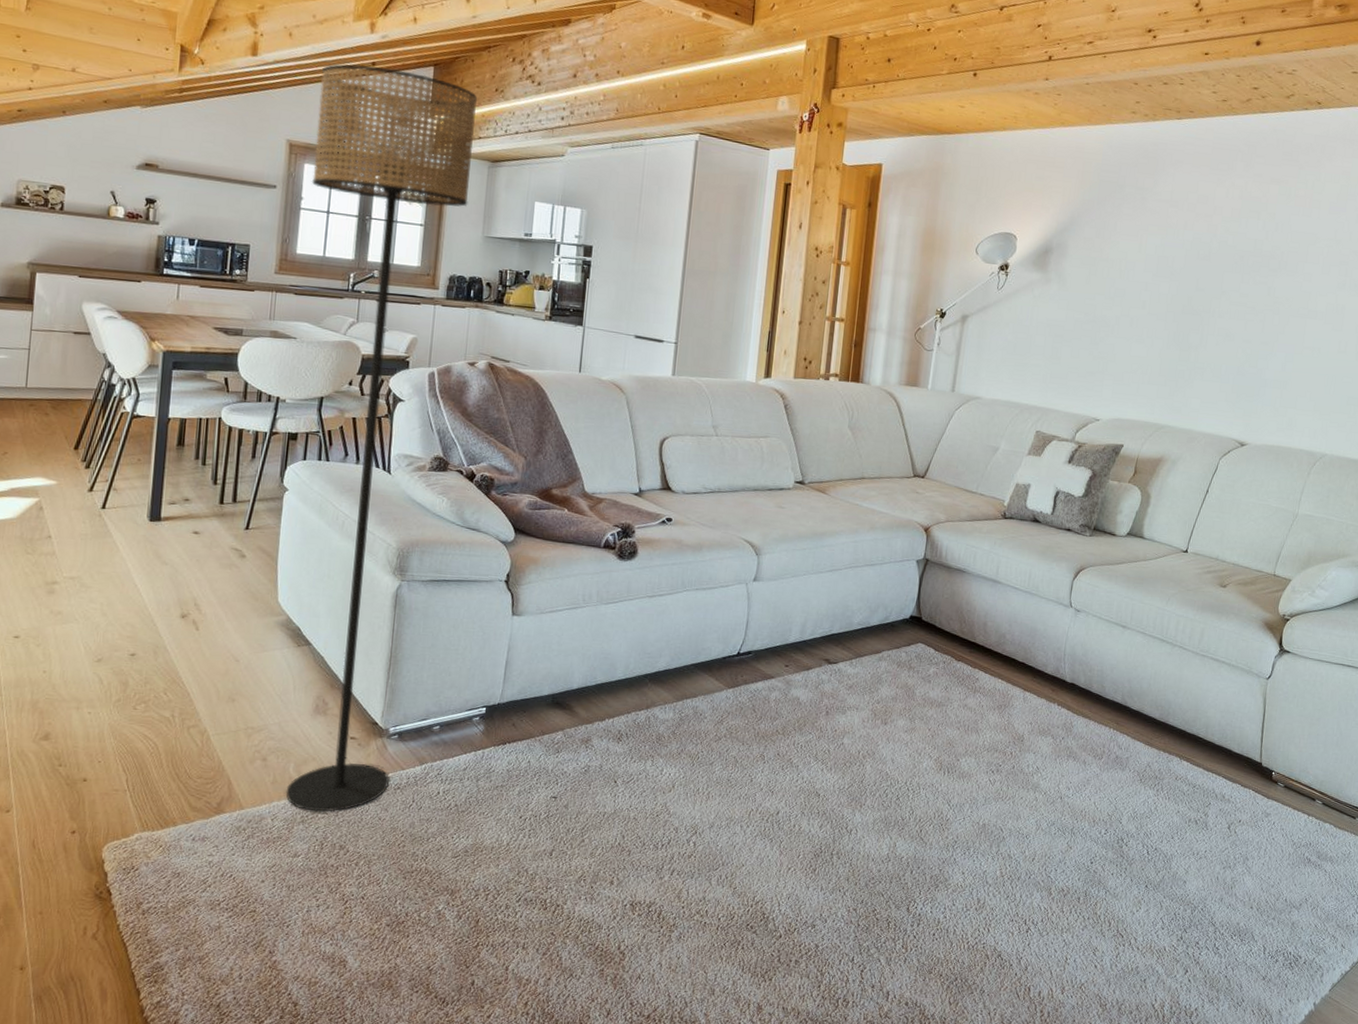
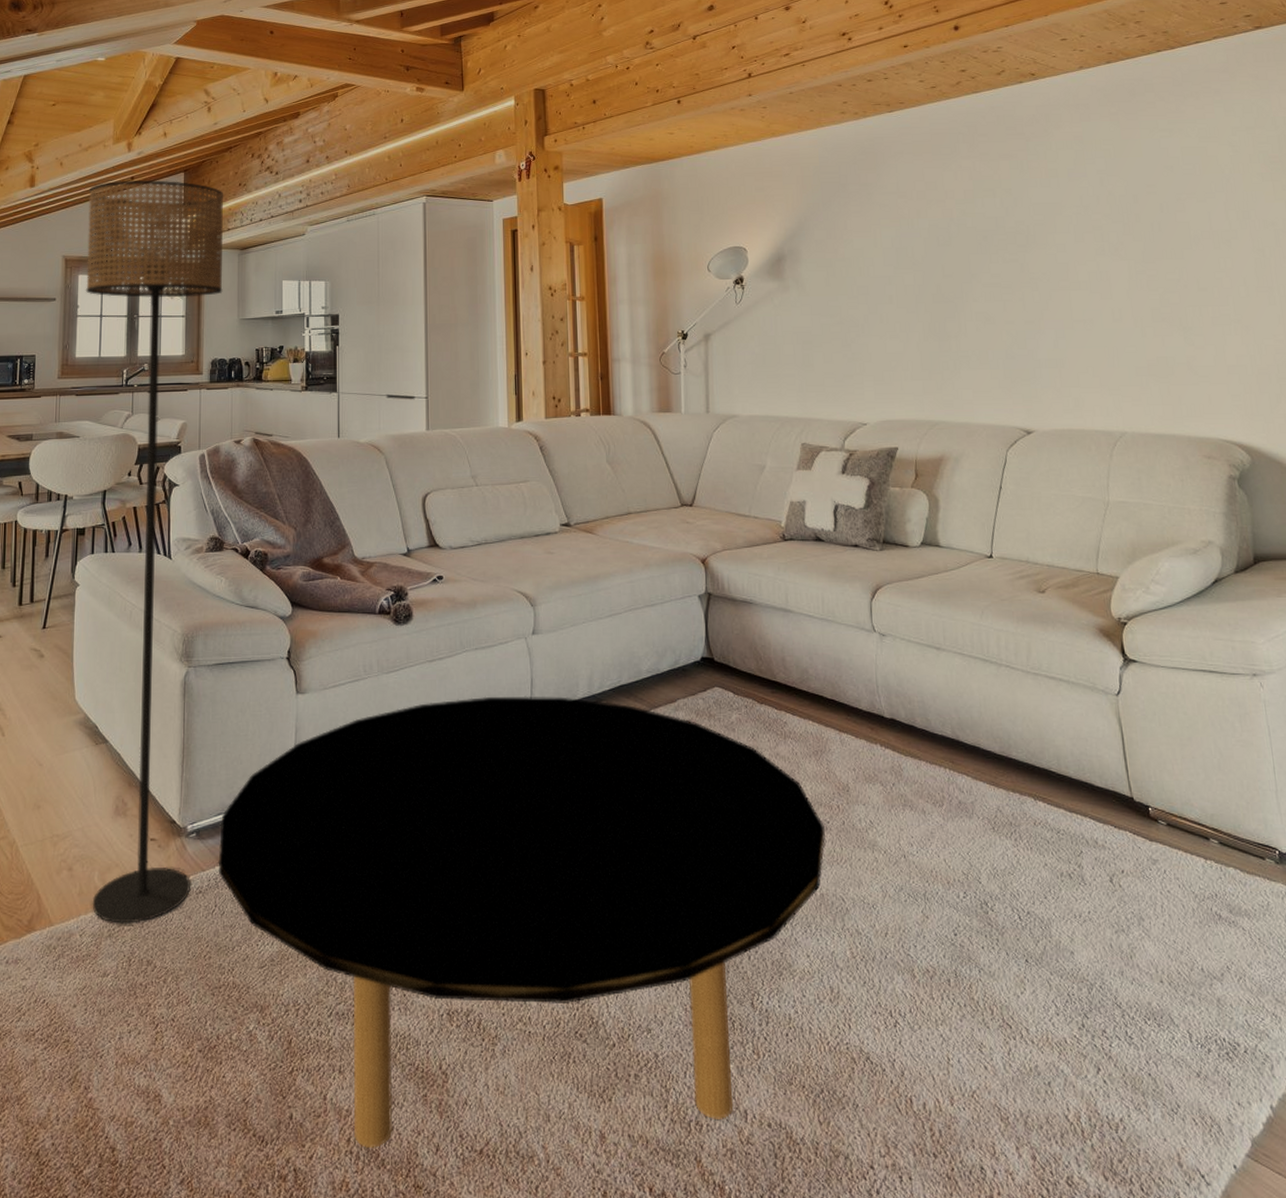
coffee table: none [419,633,996,1012] -> present [219,696,826,1149]

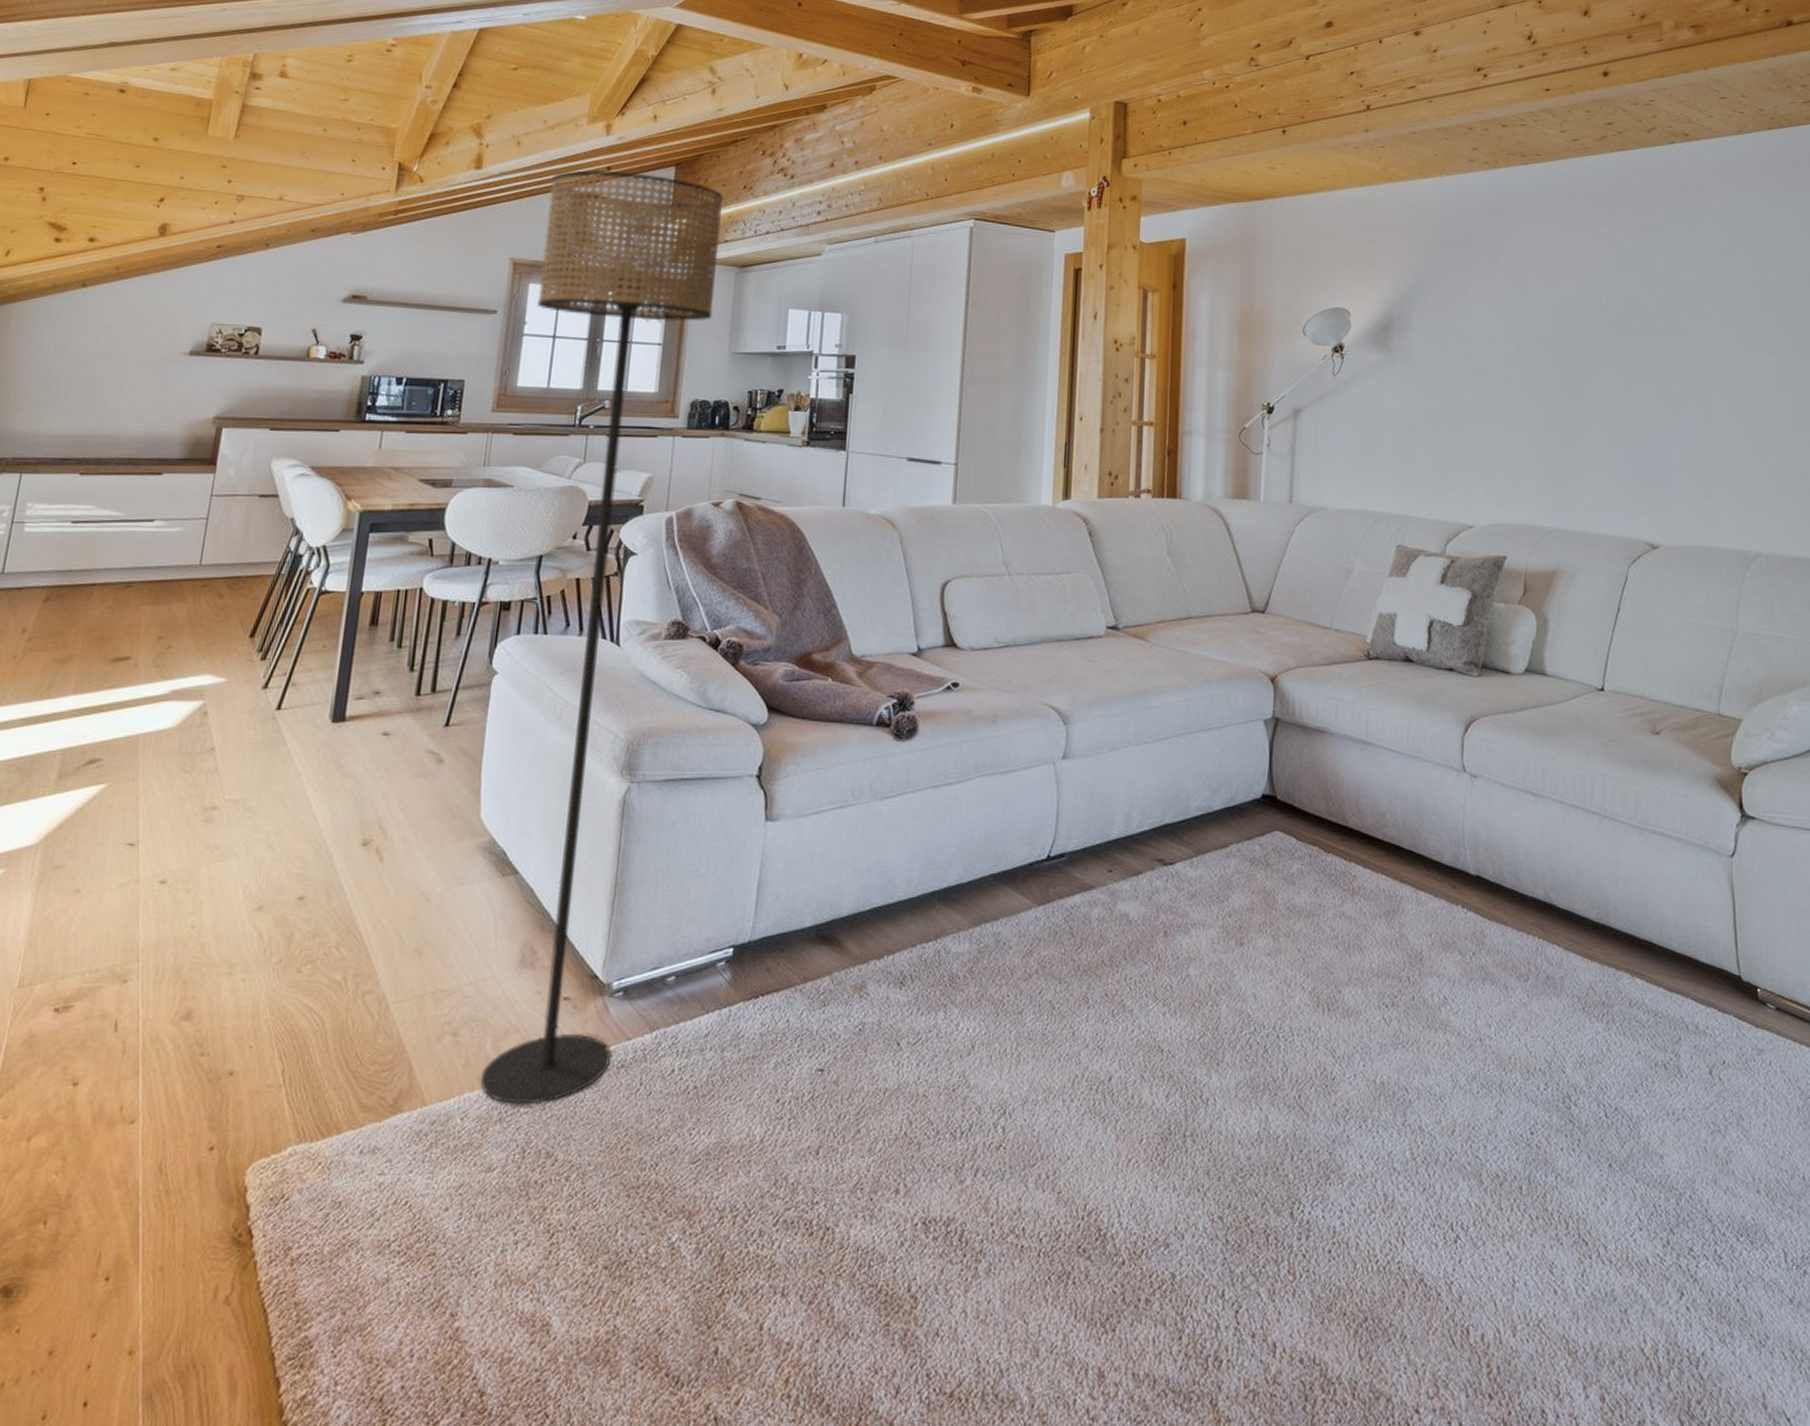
coffee table: present [219,696,826,1149] -> none [648,832,1391,1392]

